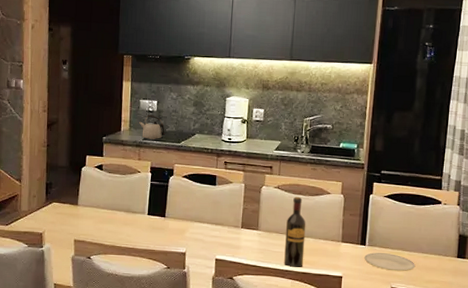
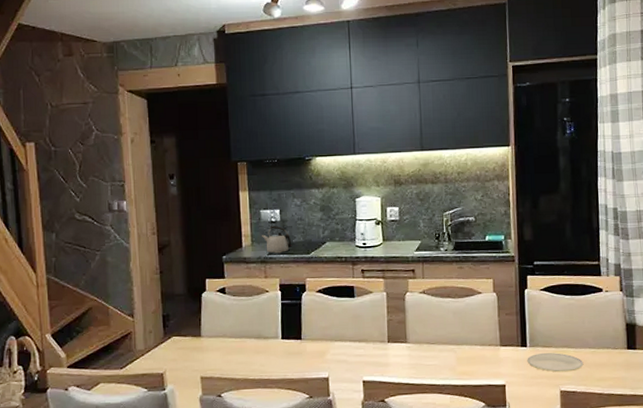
wine bottle: present [284,196,306,268] -> none [437,300,461,381]

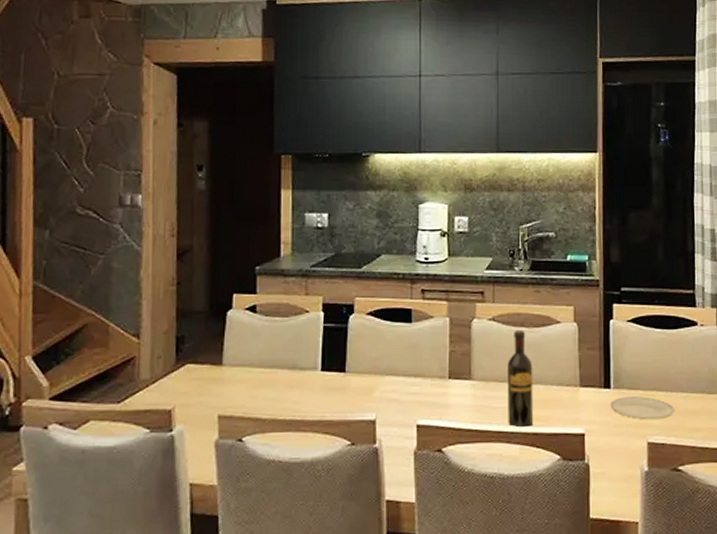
kettle: present [261,225,292,254] -> none [303,232,340,266]
wine bottle: none [437,300,461,381] -> present [507,329,534,428]

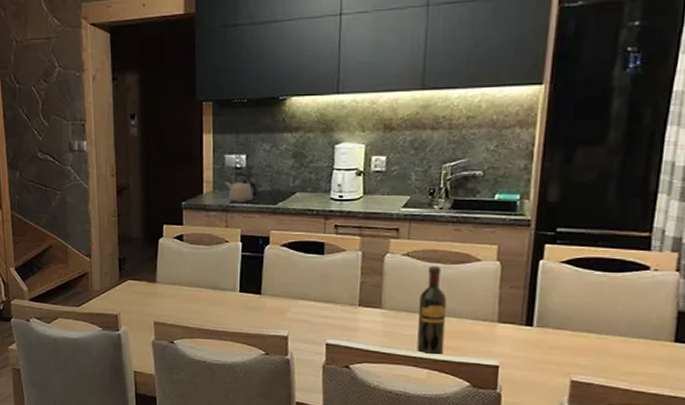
kettle: none [303,232,340,266] -> present [223,172,257,203]
plate: present [610,395,675,420] -> none [531,335,609,361]

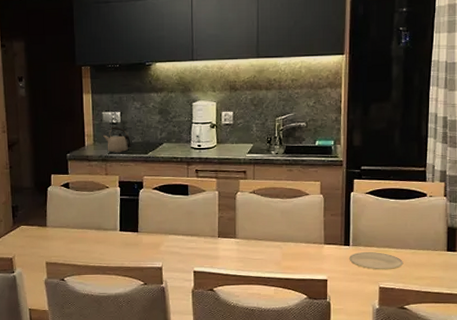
wine bottle: present [417,265,447,355] -> none [265,200,286,275]
plate: none [531,335,609,361] -> present [349,251,404,270]

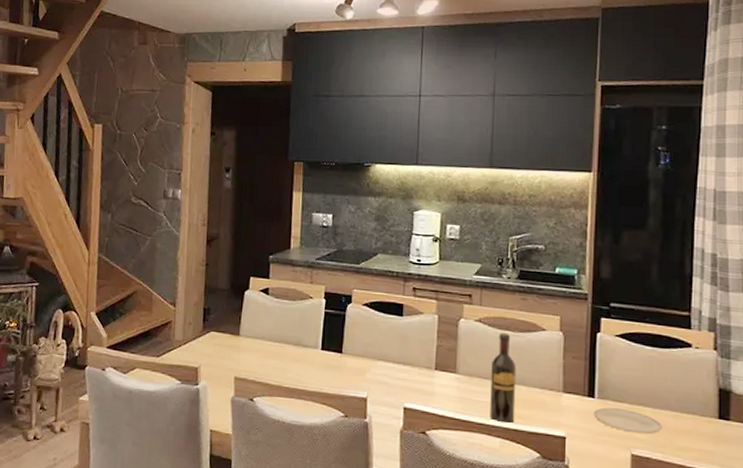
kettle: present [102,127,131,153] -> none [310,230,342,260]
wine bottle: none [265,200,286,275] -> present [490,332,517,424]

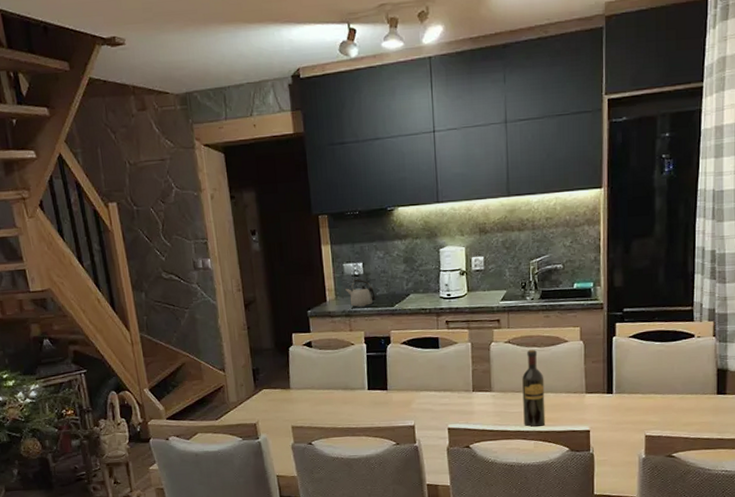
kettle: none [310,230,342,260] -> present [344,279,376,307]
plate: present [594,407,663,435] -> none [613,398,671,418]

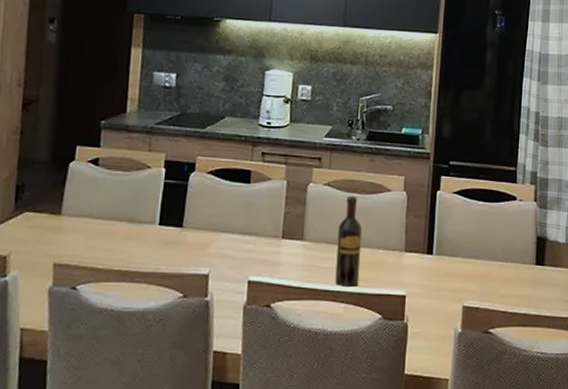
kettle: present [344,279,376,307] -> none [150,91,186,125]

